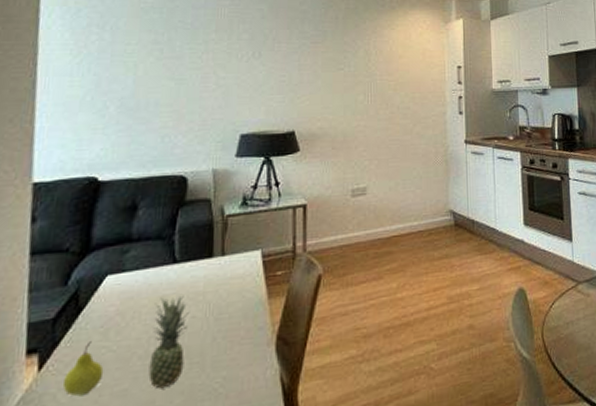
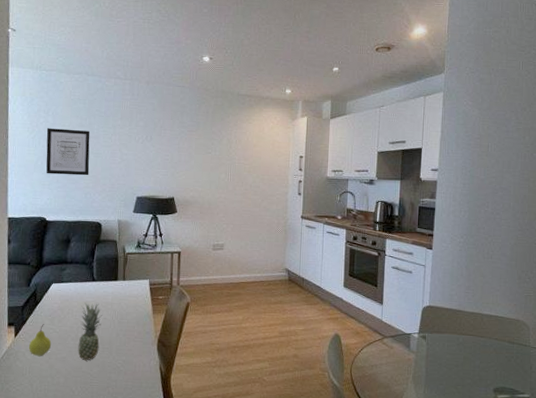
wall art: none [99,48,170,113] -> present [46,128,90,176]

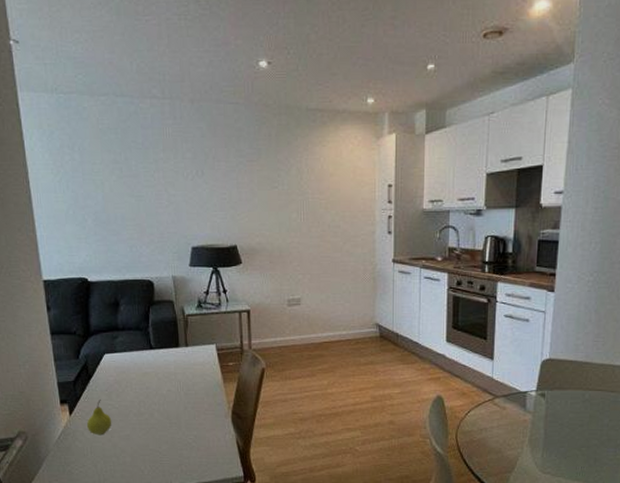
wall art: present [46,128,90,176] -> none [74,167,132,225]
fruit: present [78,302,103,361] -> none [141,374,166,438]

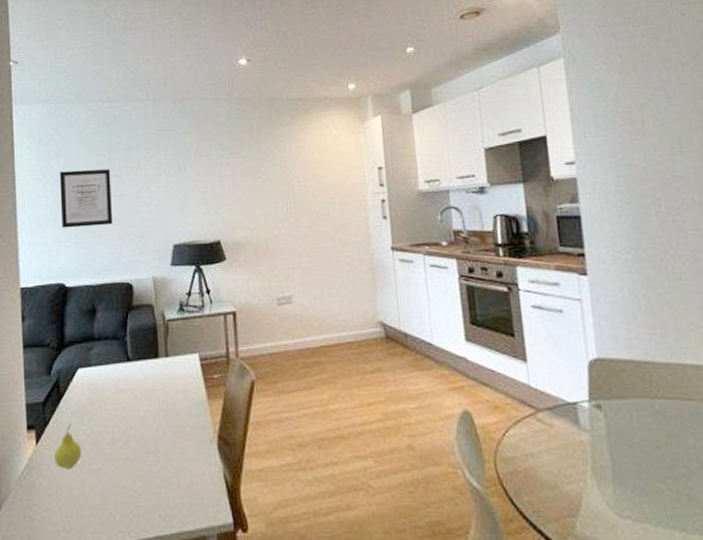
wall art: none [74,167,132,225] -> present [59,169,113,228]

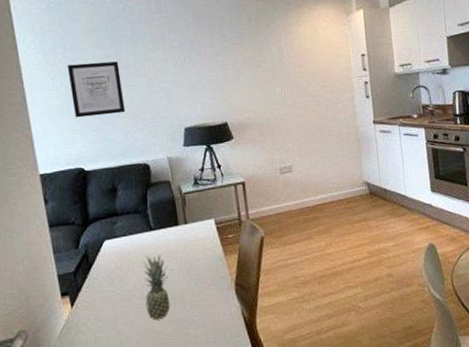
fruit: present [53,424,82,470] -> none [89,287,115,325]
fruit: none [115,390,144,472] -> present [143,254,171,320]

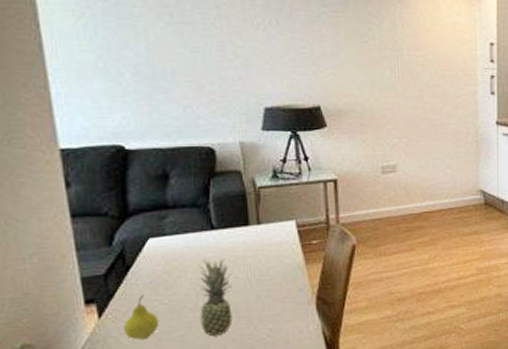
wall art: present [67,61,126,118] -> none [105,10,186,81]
fruit: none [89,287,115,325] -> present [122,295,159,340]

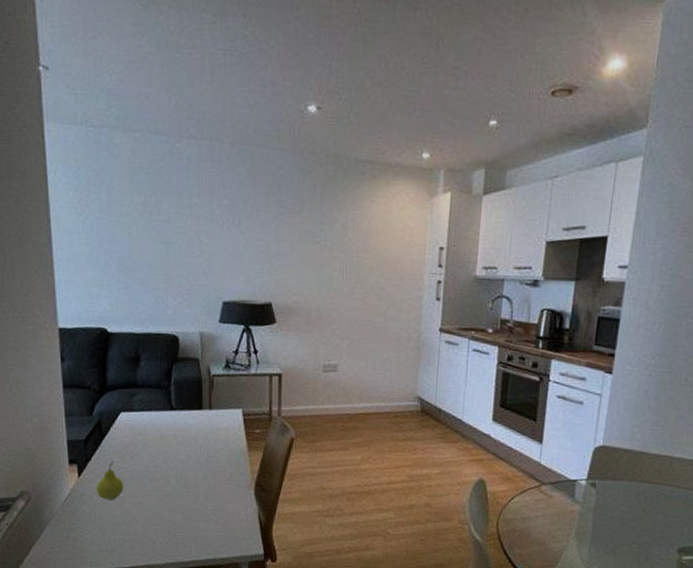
fruit: present [200,258,233,337] -> none [157,436,186,507]

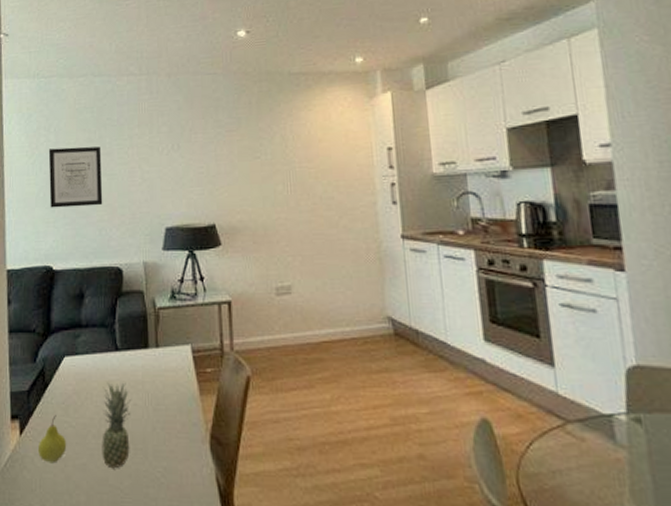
wall art: none [100,208,160,274] -> present [48,146,103,208]
fruit: none [157,436,186,507] -> present [102,382,132,469]

